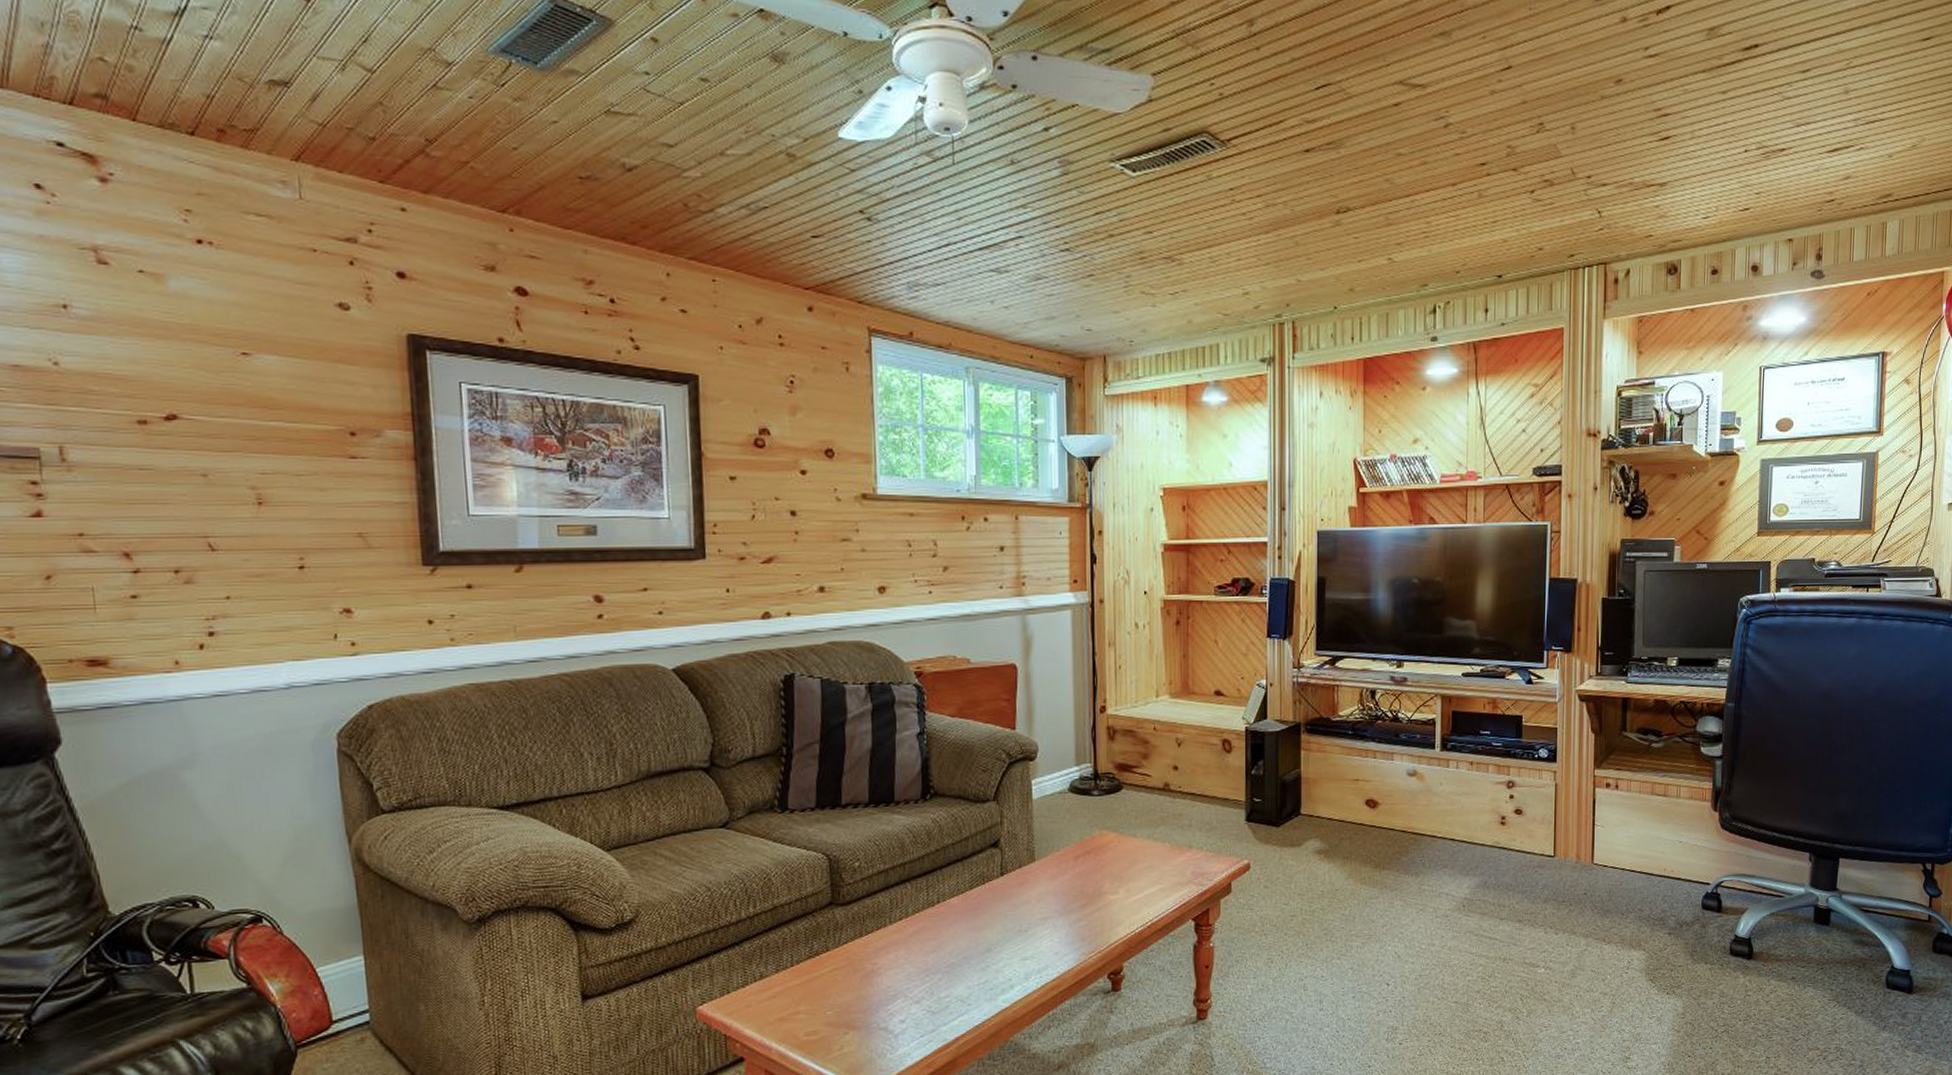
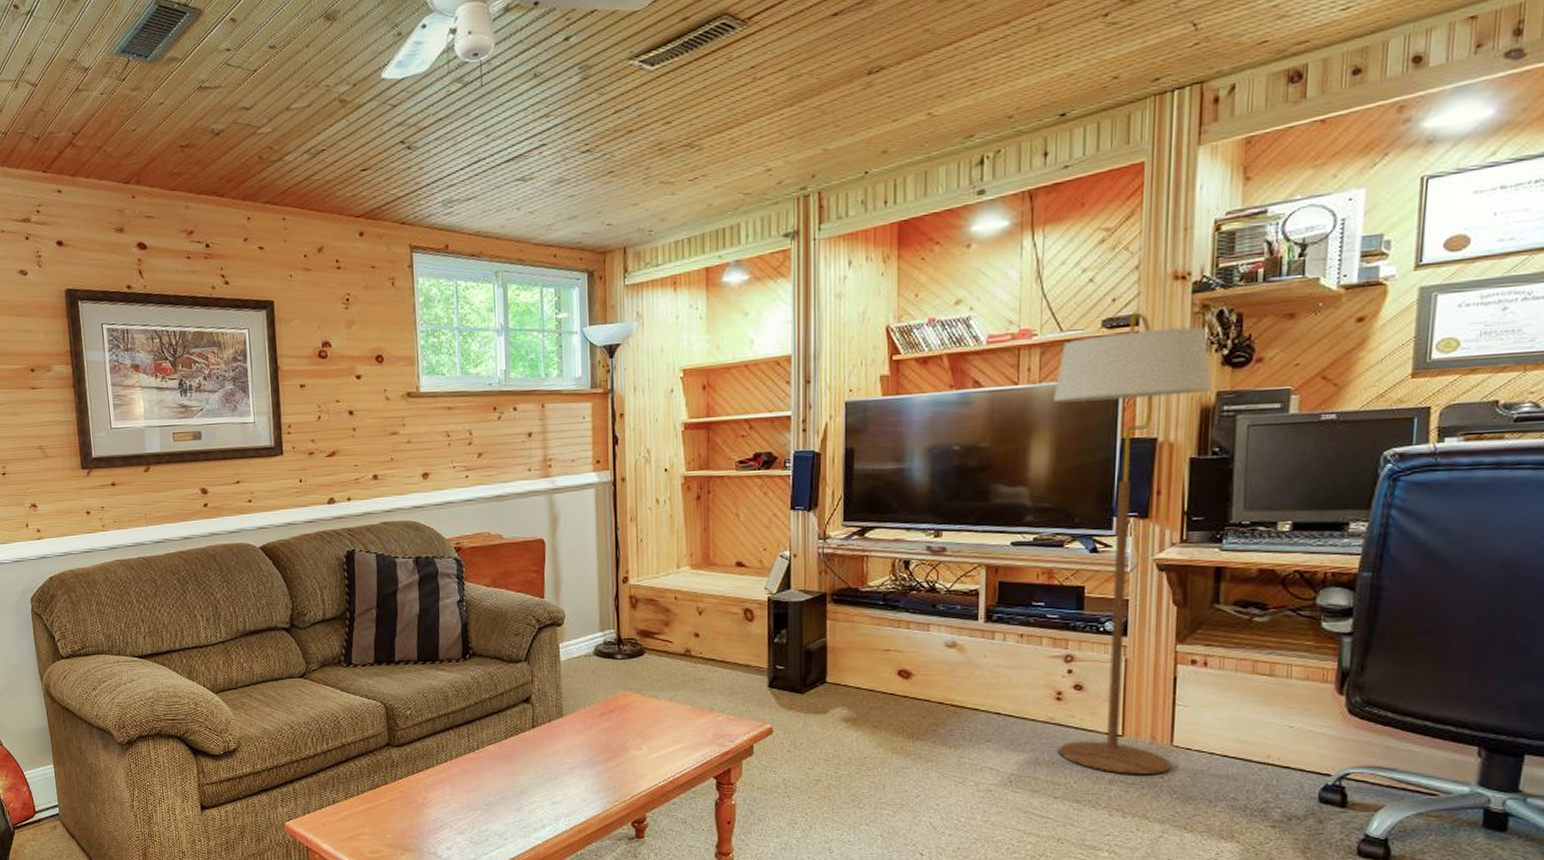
floor lamp: none [1495,463,1617,893] -> present [1053,312,1212,775]

